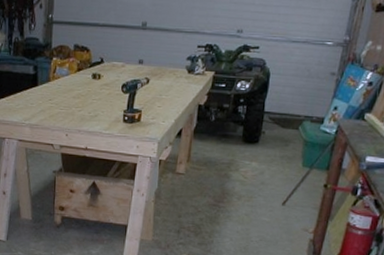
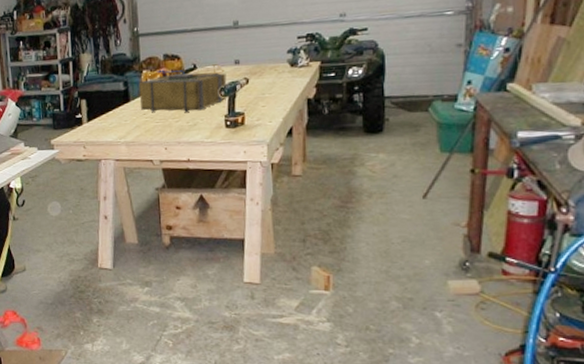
toolbox: none [48,59,130,103] -> present [140,64,227,112]

